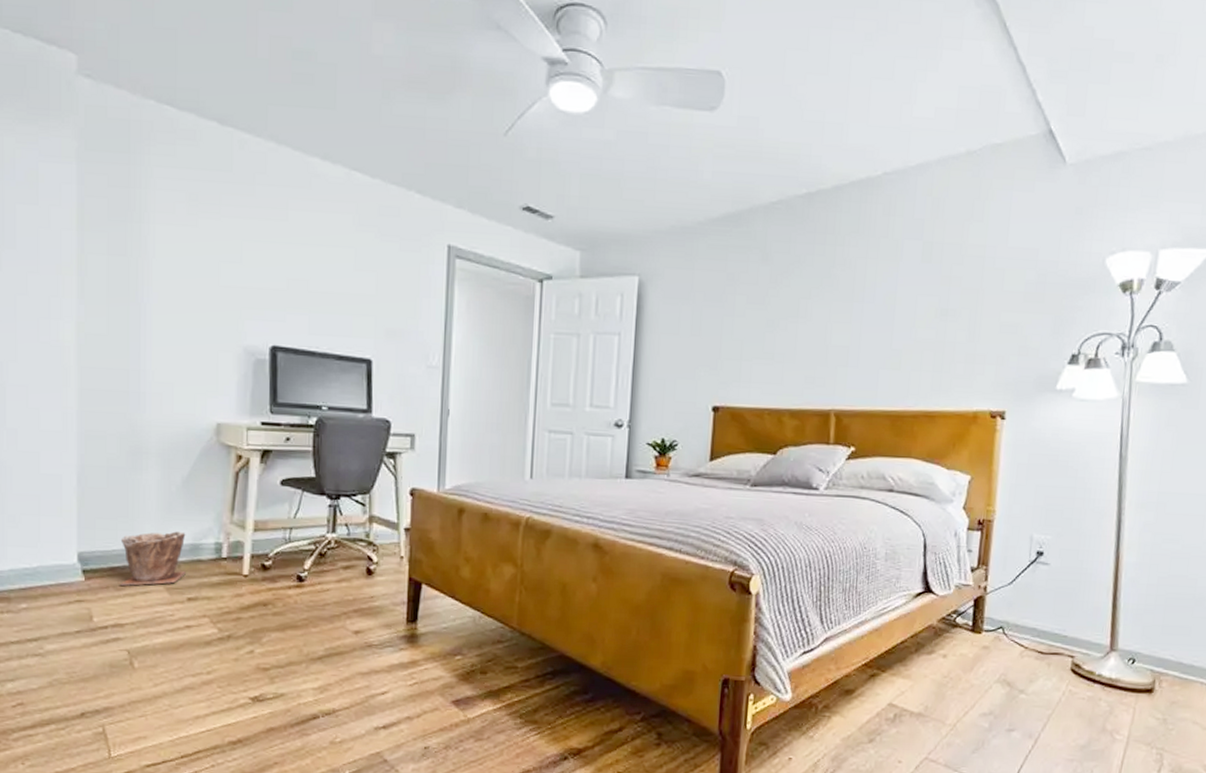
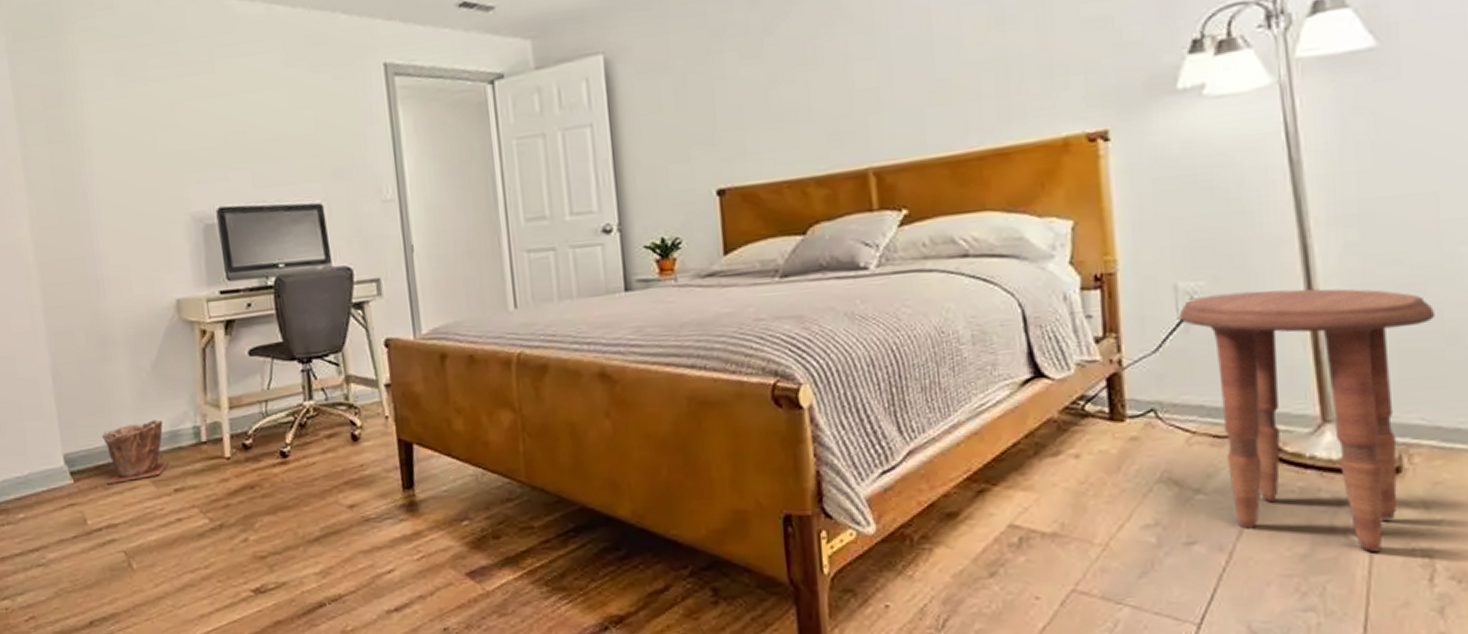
side table: none [1030,547,1192,748] -> present [1179,288,1436,552]

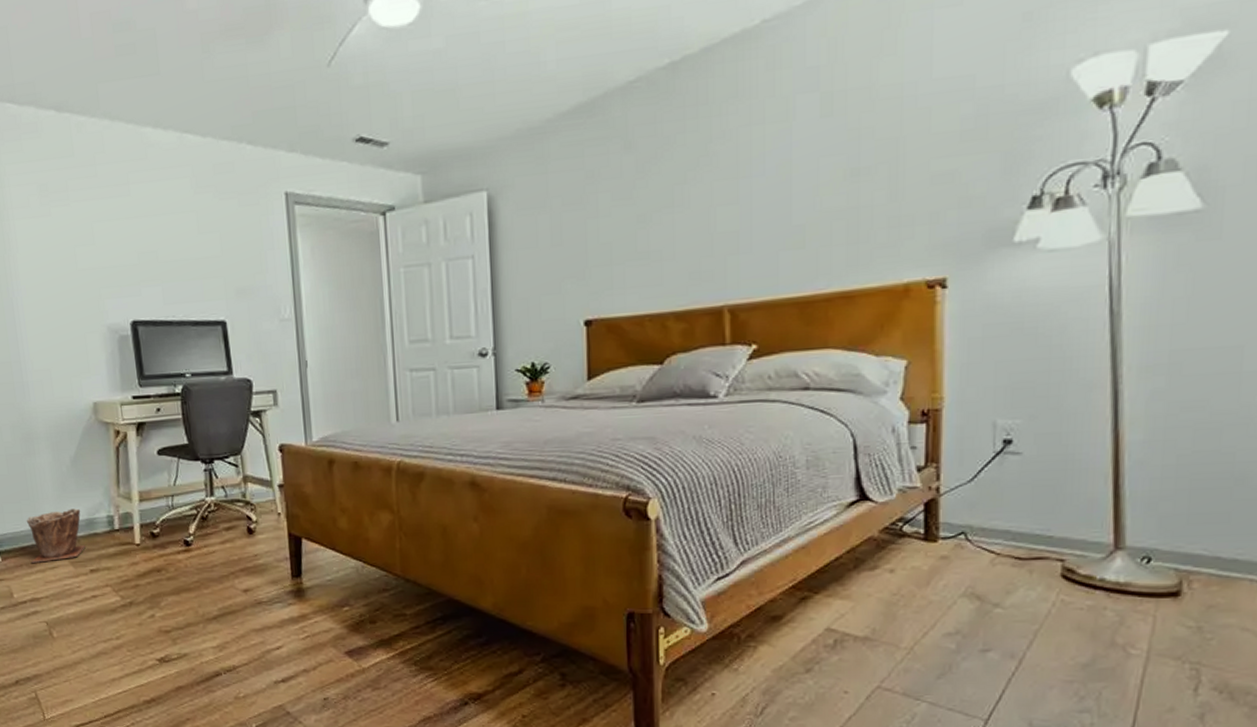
side table: present [1179,288,1436,552] -> none [995,429,1228,664]

